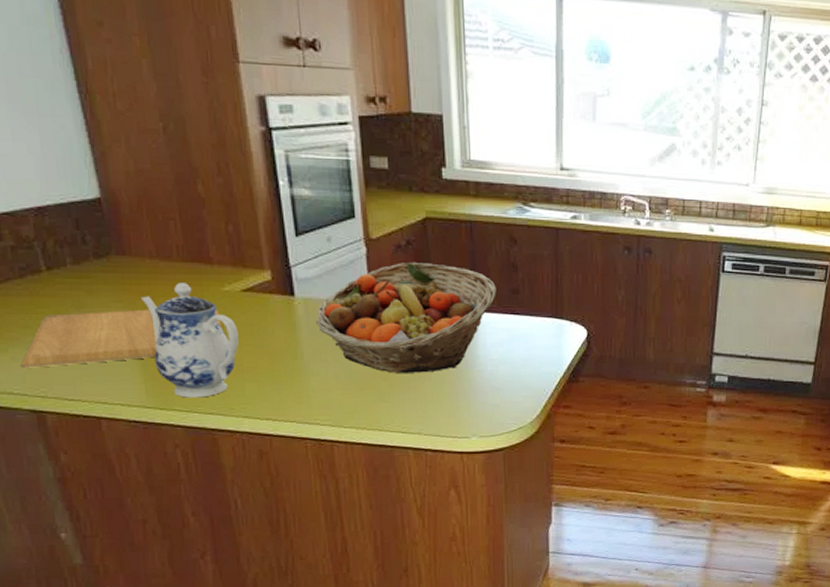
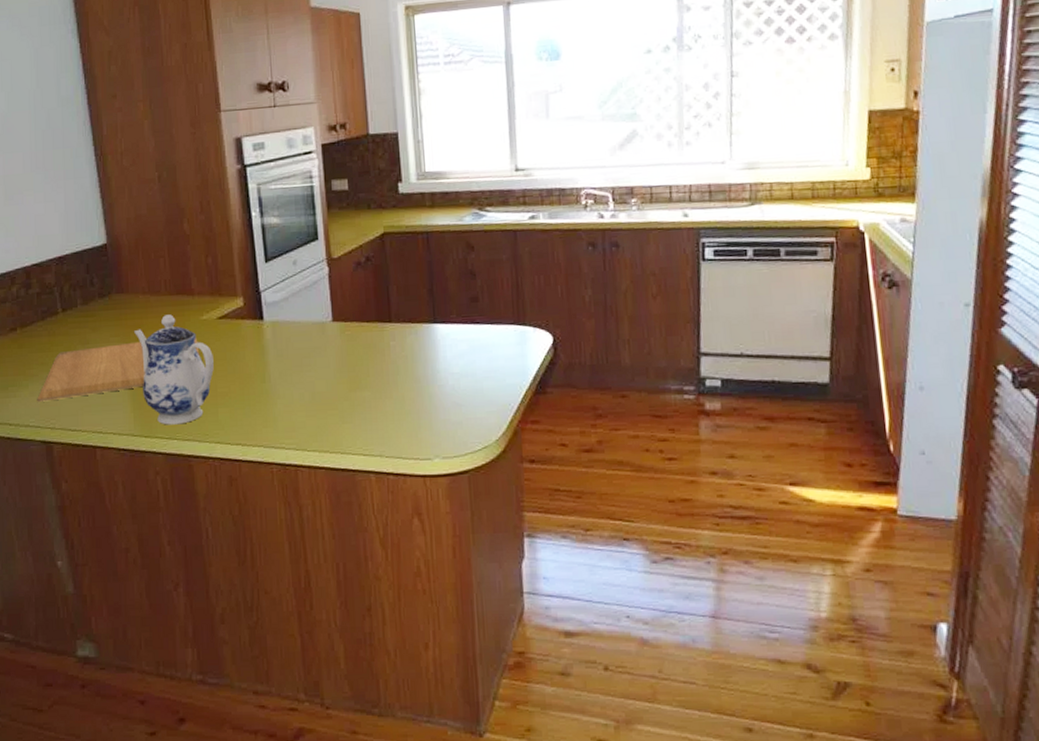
fruit basket: present [316,261,496,373] -> none [283,277,455,393]

